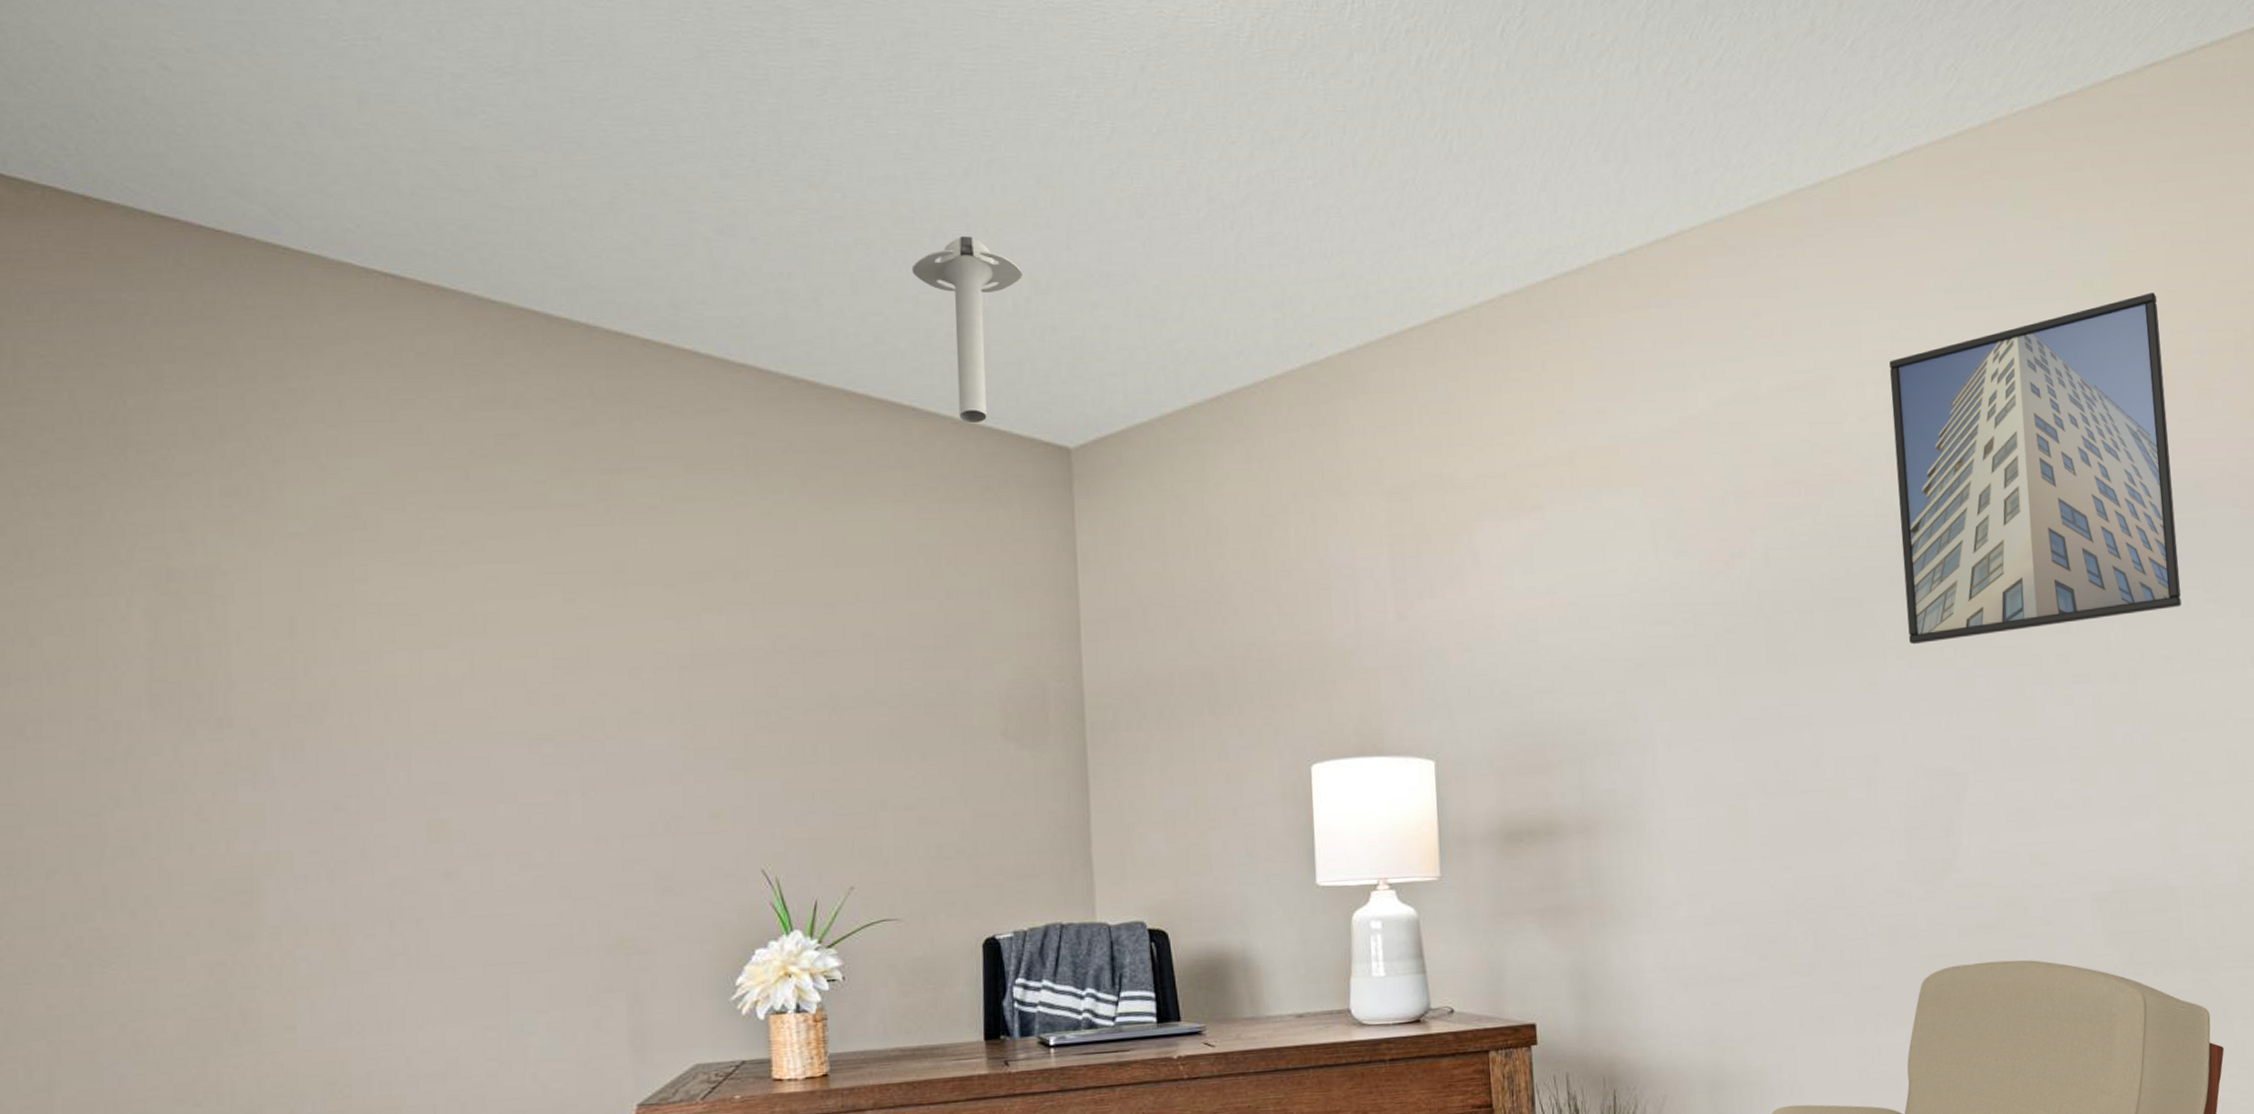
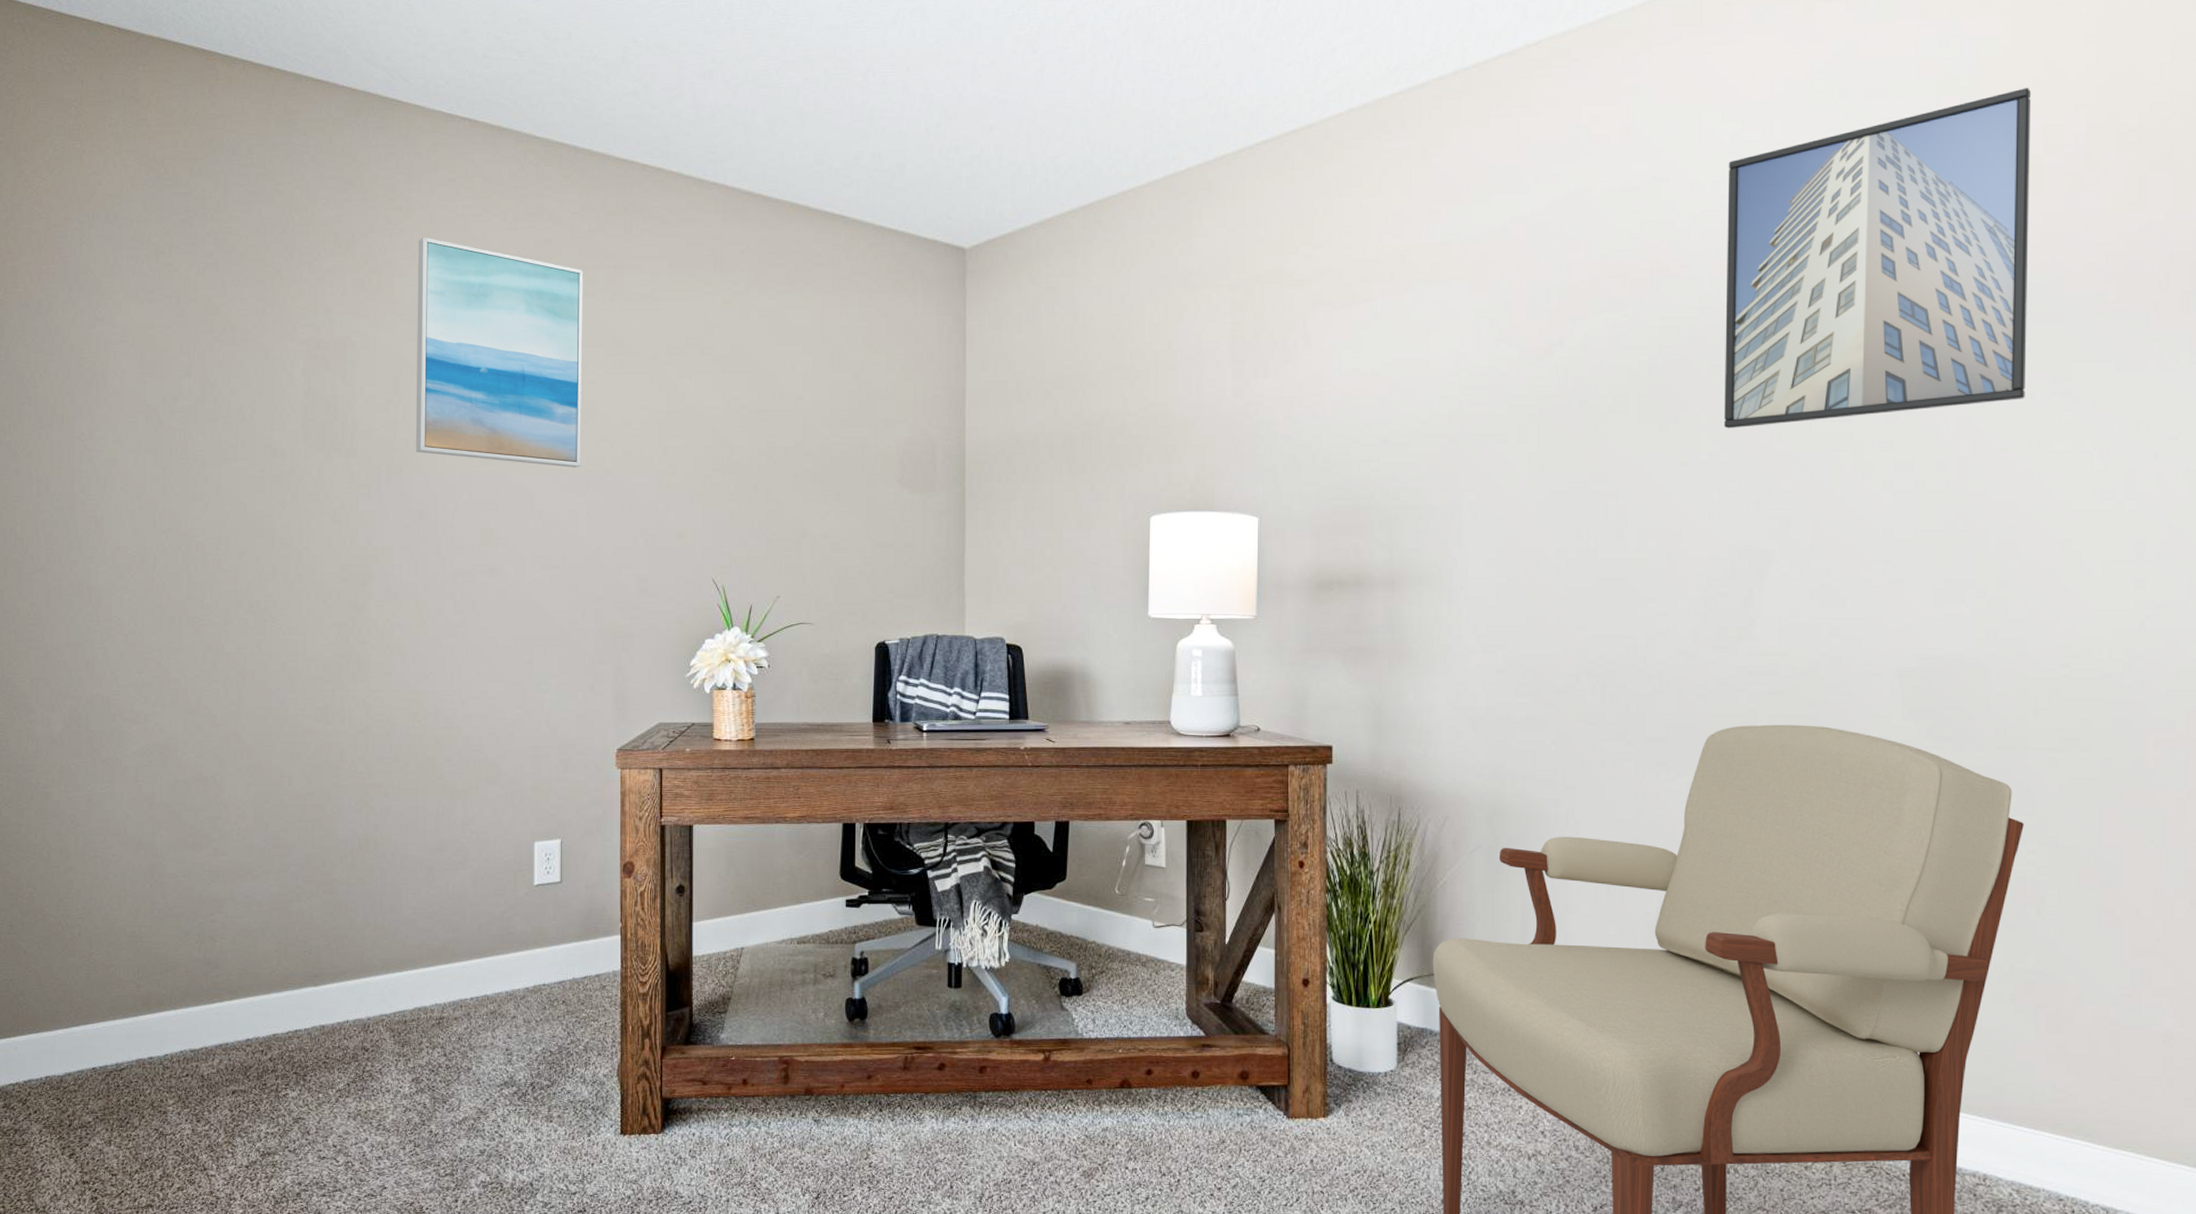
wall art: none [320,429,571,733] -> present [415,237,583,468]
ceiling light: present [911,236,1022,424] -> none [847,74,934,229]

